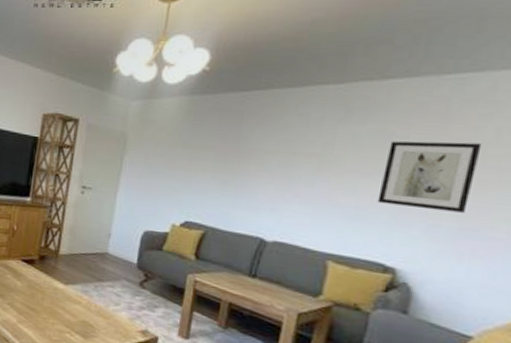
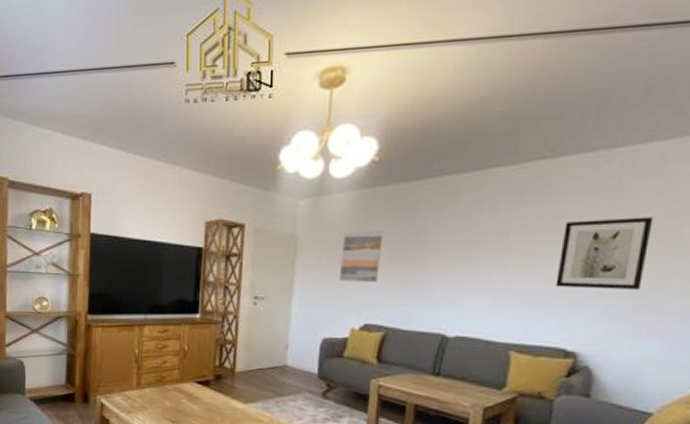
wall art: none [163,134,210,184] -> present [338,231,383,283]

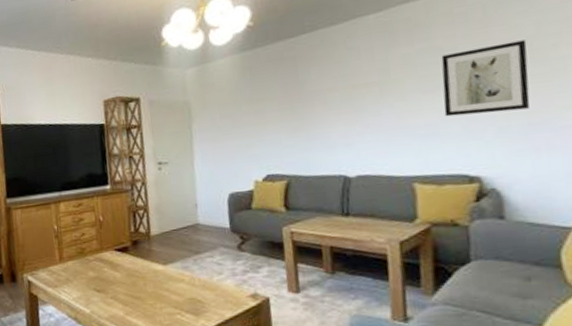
wall art: present [338,231,383,283] -> none [232,86,272,138]

